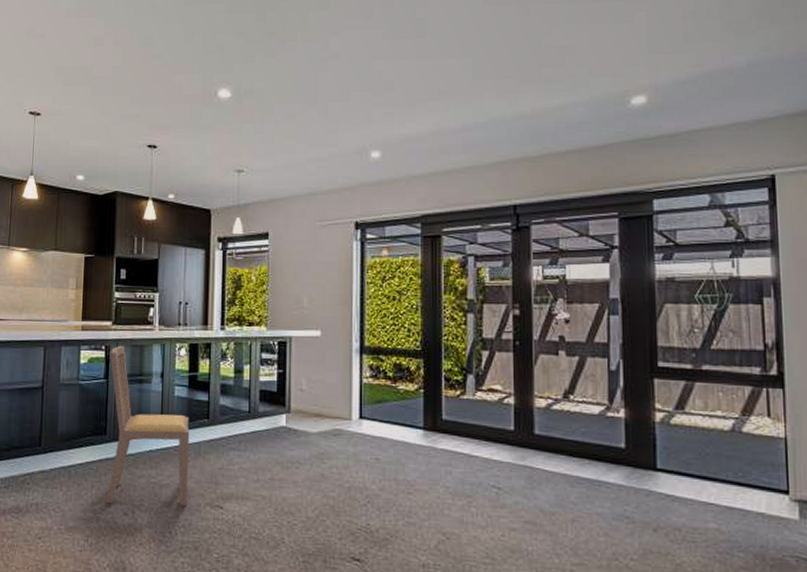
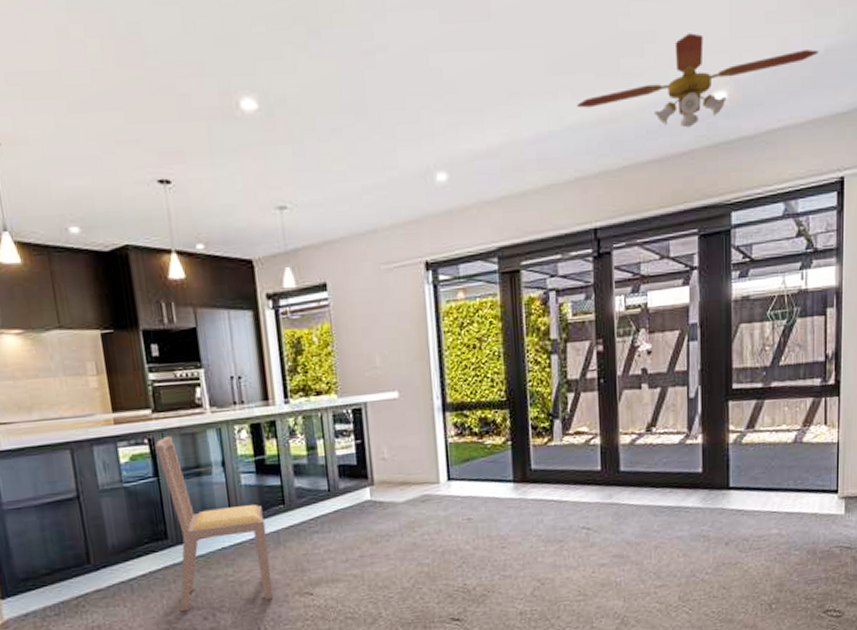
ceiling fan: none [500,49,740,125] -> present [576,33,819,128]

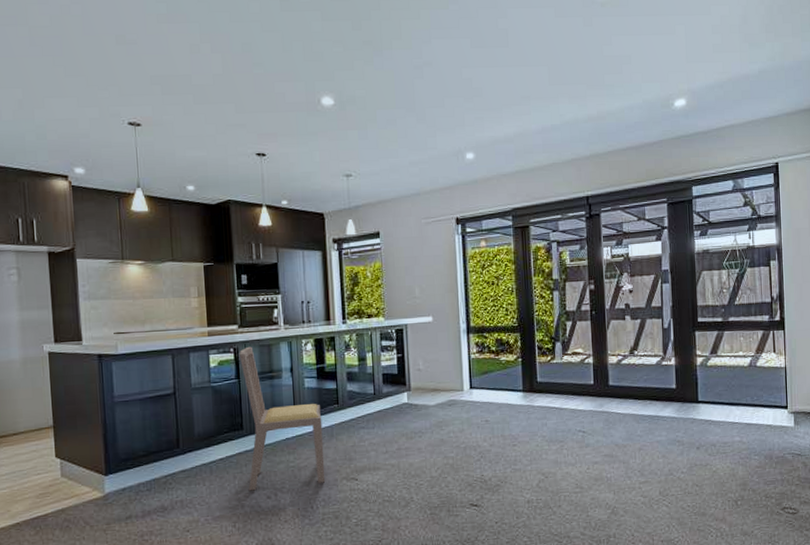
ceiling fan: present [576,33,819,128] -> none [572,58,754,125]

